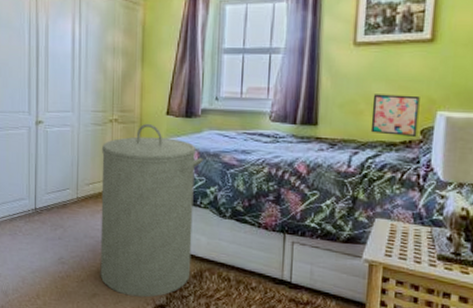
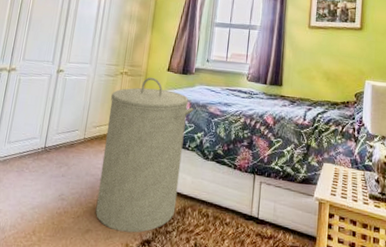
wall art: present [370,94,420,137] -> none [320,65,354,99]

